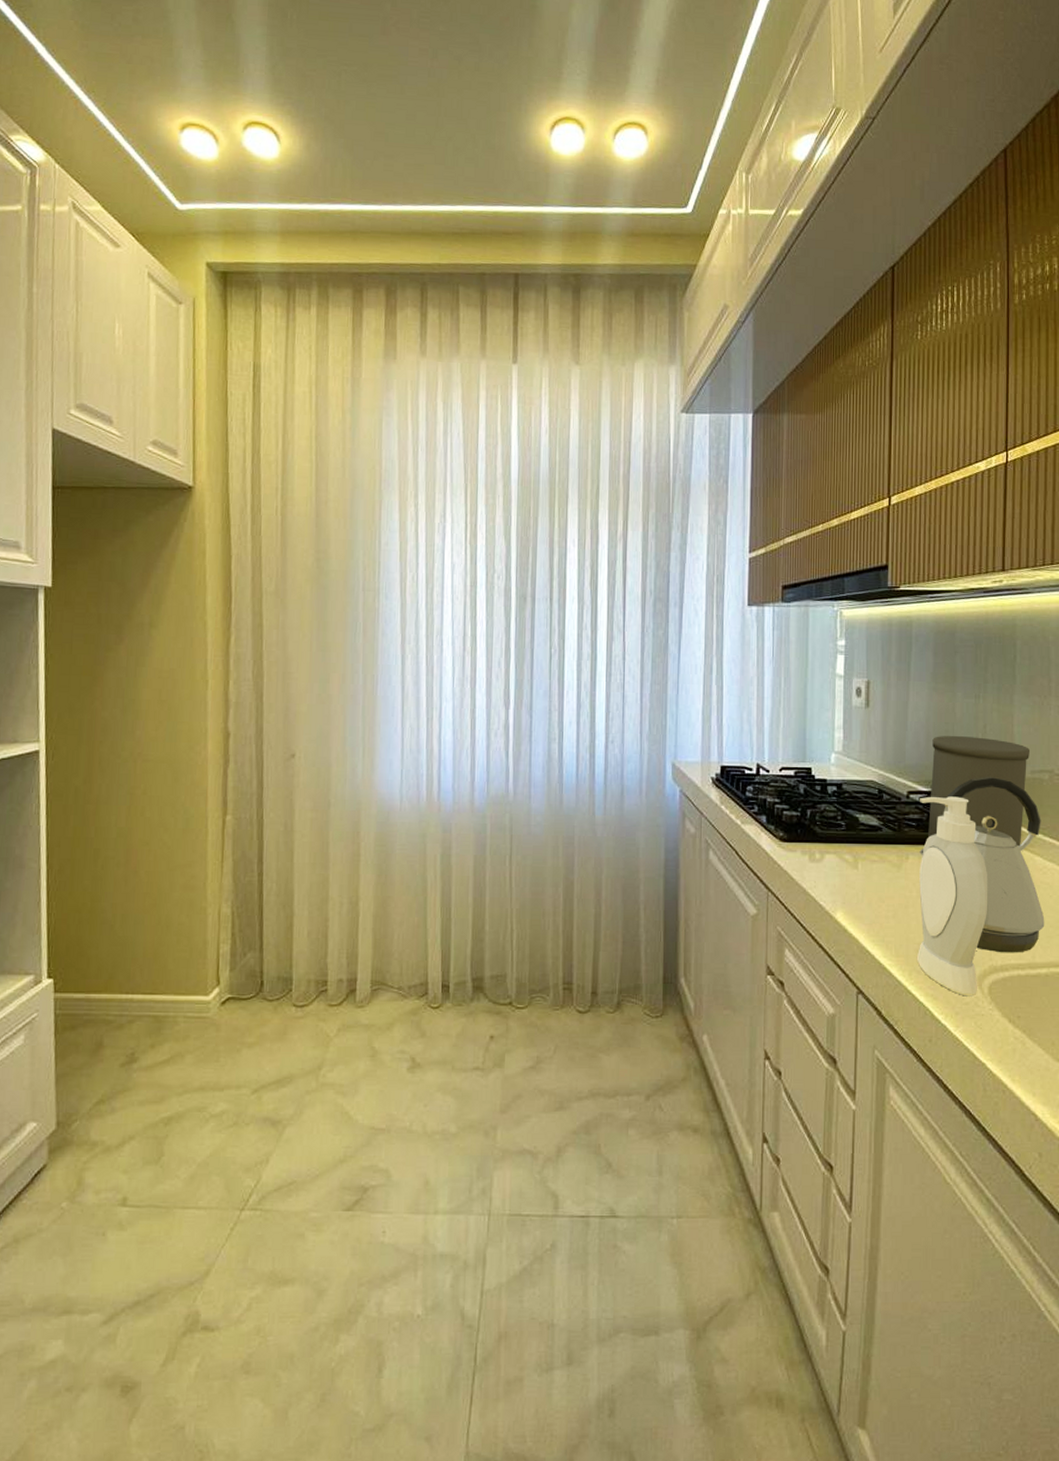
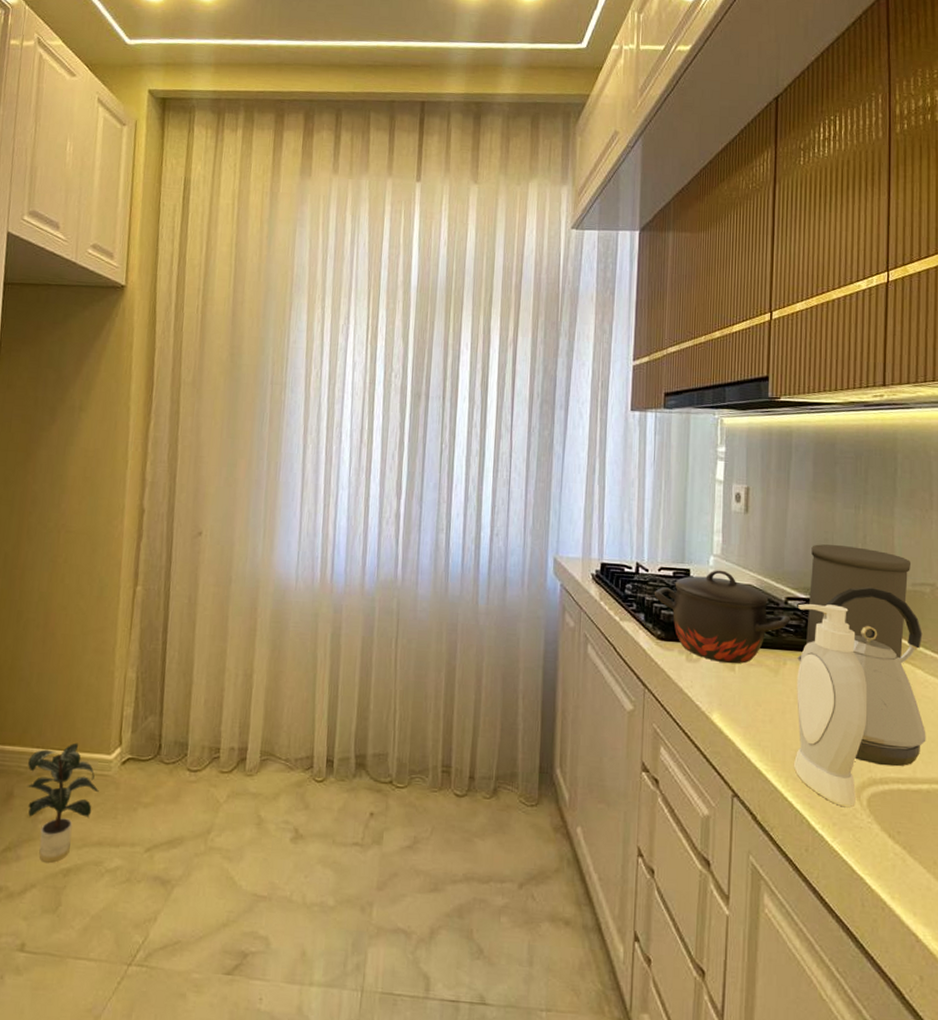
potted plant: none [117,985,198,1114] -> present [27,743,99,864]
cooking pot: none [775,767,912,862] -> present [654,570,791,664]

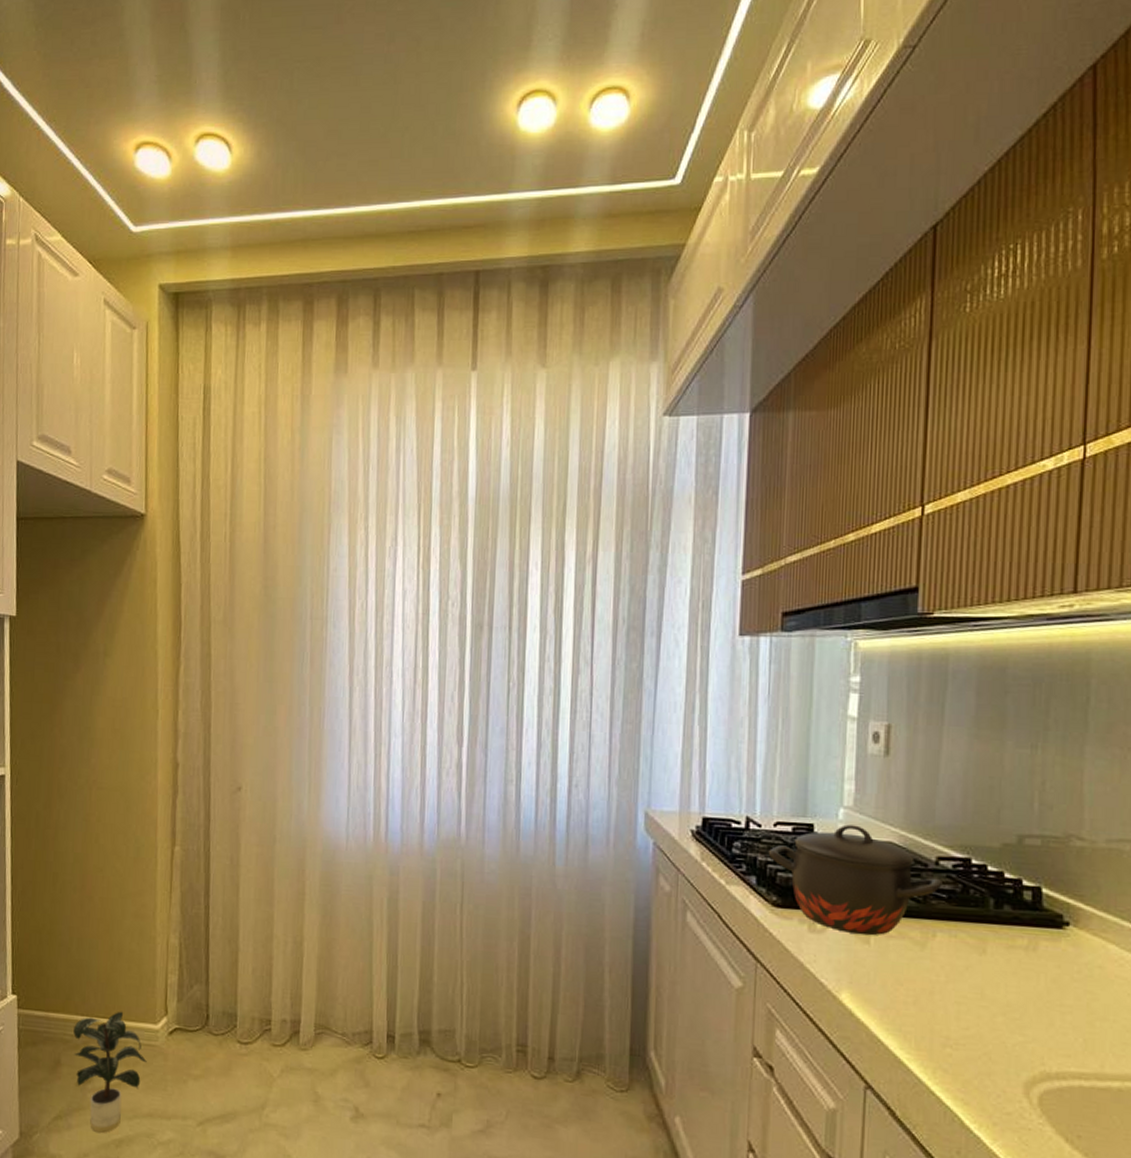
soap bottle: present [793,604,868,808] -> none [943,864,1042,1106]
kettle: present [797,586,926,767] -> none [950,843,1120,1060]
canister: present [806,544,910,659] -> none [962,792,1105,931]

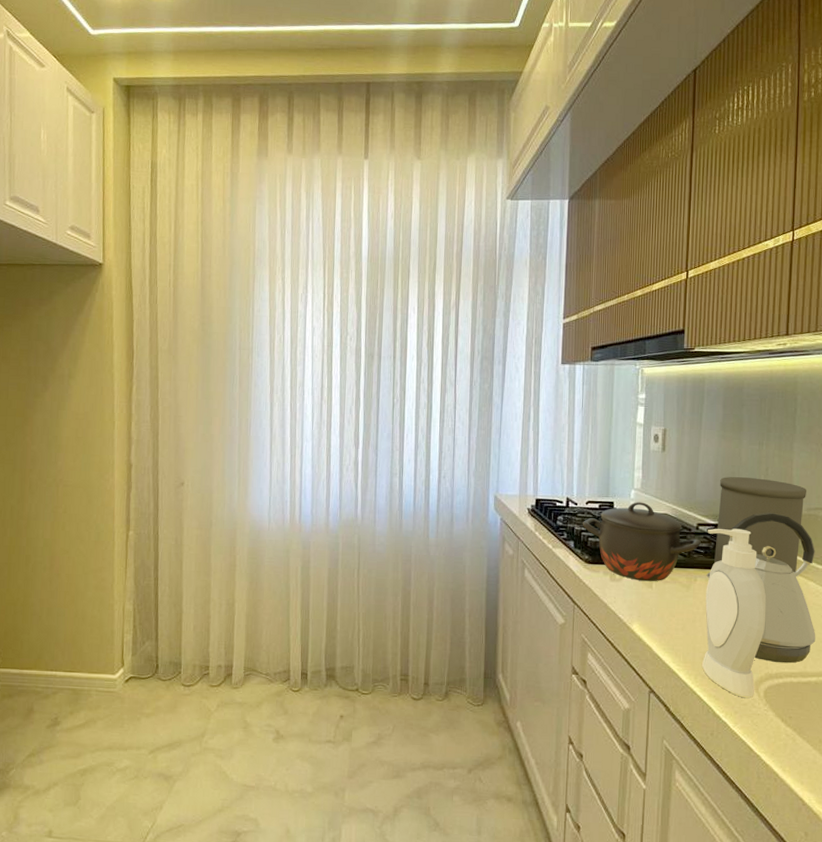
potted plant: present [73,1011,147,1134] -> none [44,665,107,766]
soap bottle: none [943,864,1042,1106] -> present [701,528,767,699]
kettle: none [950,843,1120,1060] -> present [706,512,816,664]
canister: none [962,792,1105,931] -> present [714,477,806,573]

